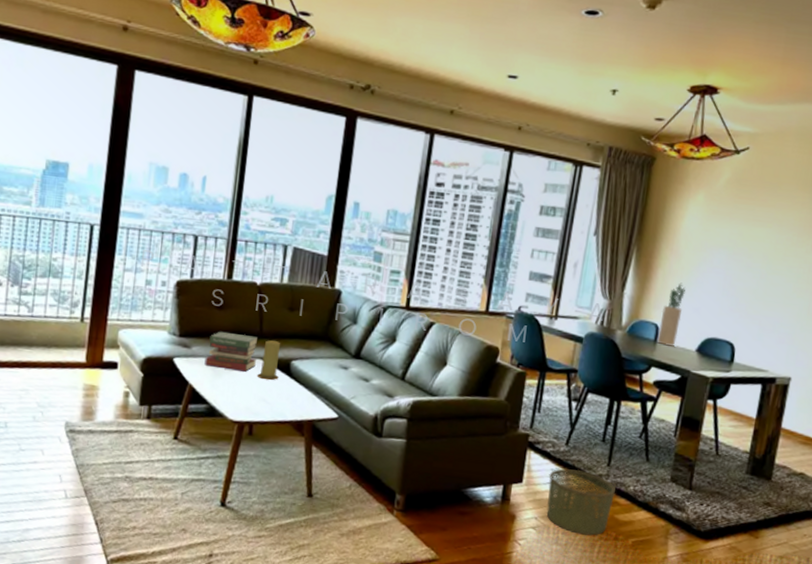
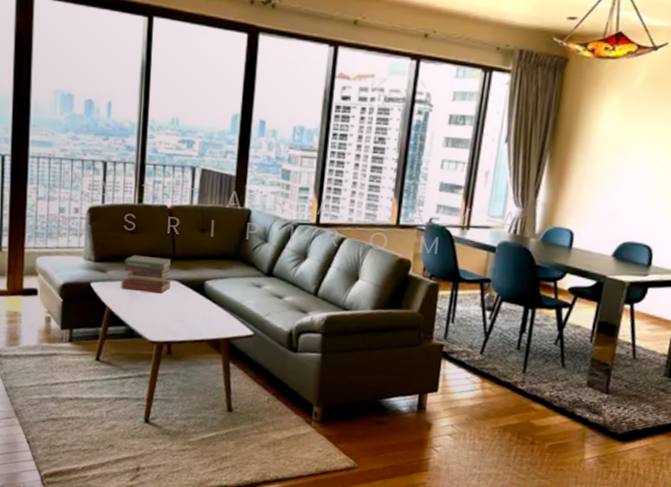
candle: present [257,340,281,380] -> none [172,262,194,300]
basket: present [546,468,616,536] -> none [462,376,532,441]
vase: present [657,282,686,347] -> none [571,187,601,252]

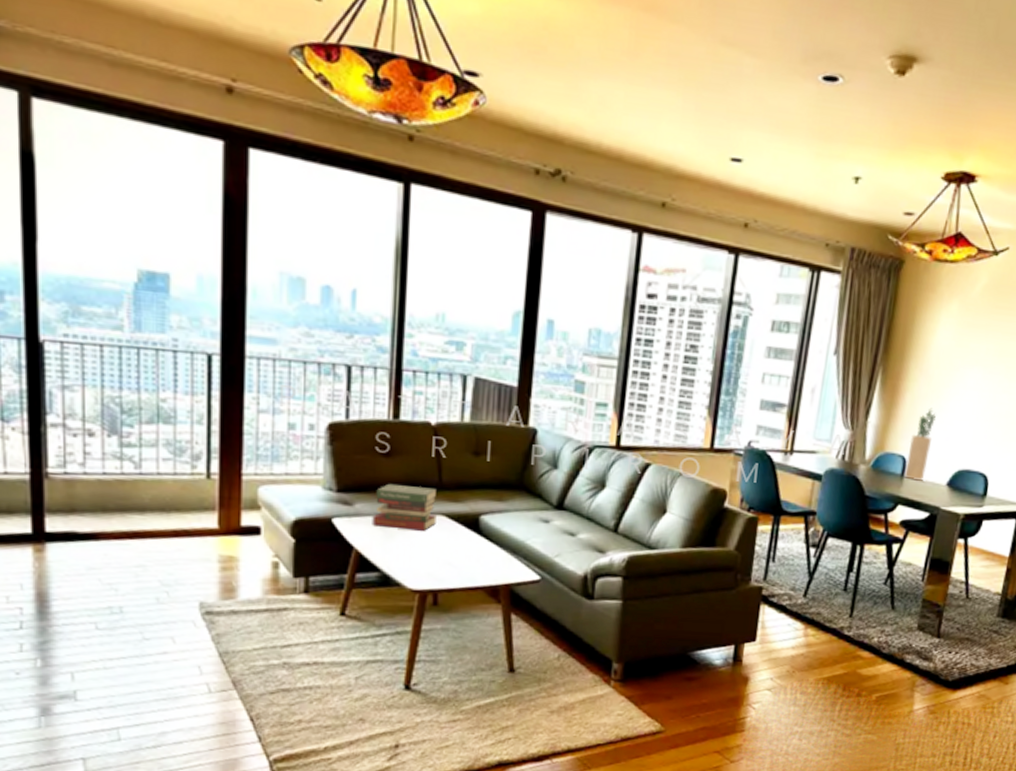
vase: none [571,187,601,252] -> present [904,407,936,481]

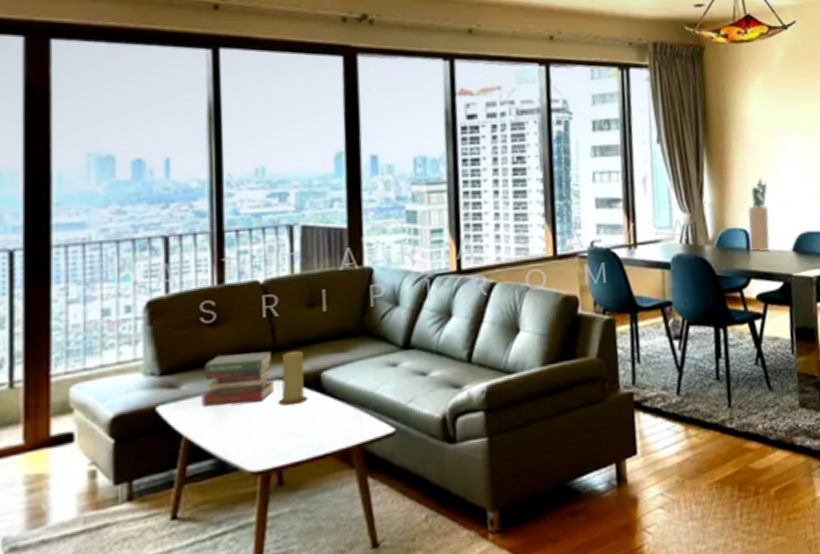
candle: none [438,492,466,539] -> present [277,351,308,405]

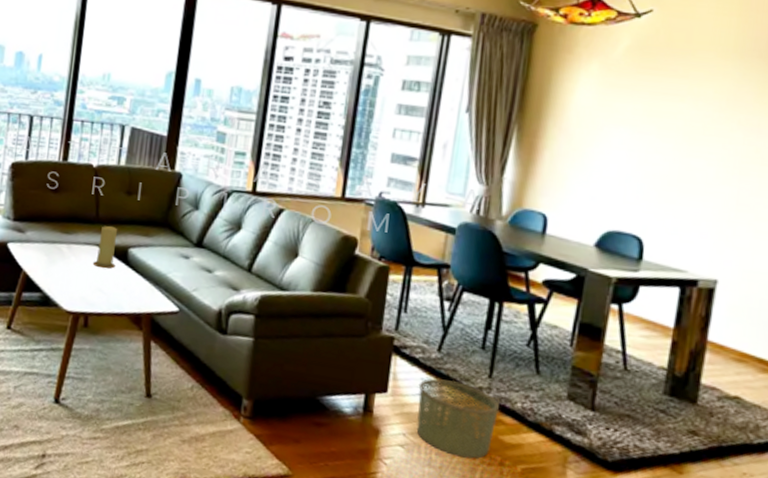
books: present [201,351,274,407] -> none [39,215,94,259]
basket: none [665,420,745,500] -> present [416,377,500,459]
vase: present [748,178,770,252] -> none [545,166,579,240]

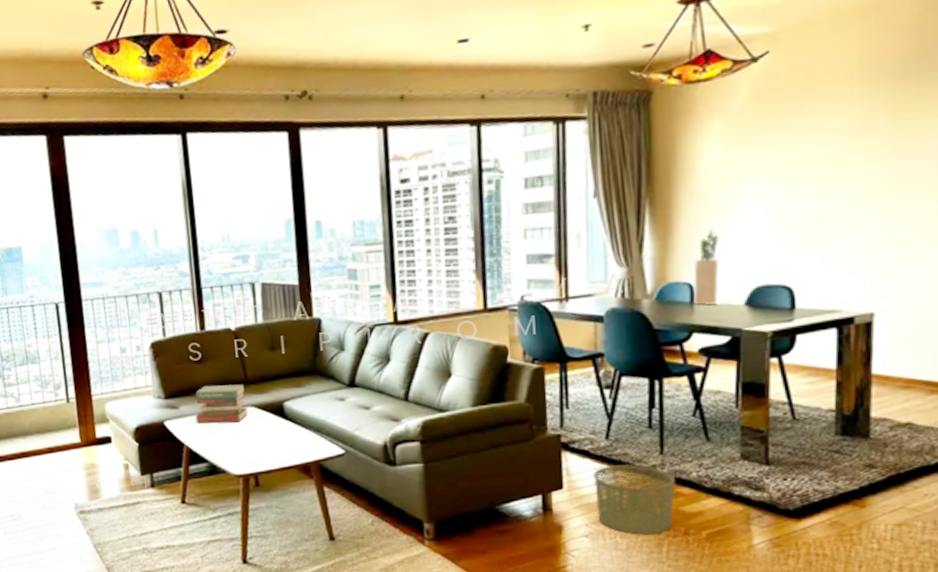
books: none [39,215,94,259] -> present [195,384,248,424]
candle: present [92,226,118,268] -> none [251,385,274,426]
vase: none [545,166,579,240] -> present [693,229,719,306]

